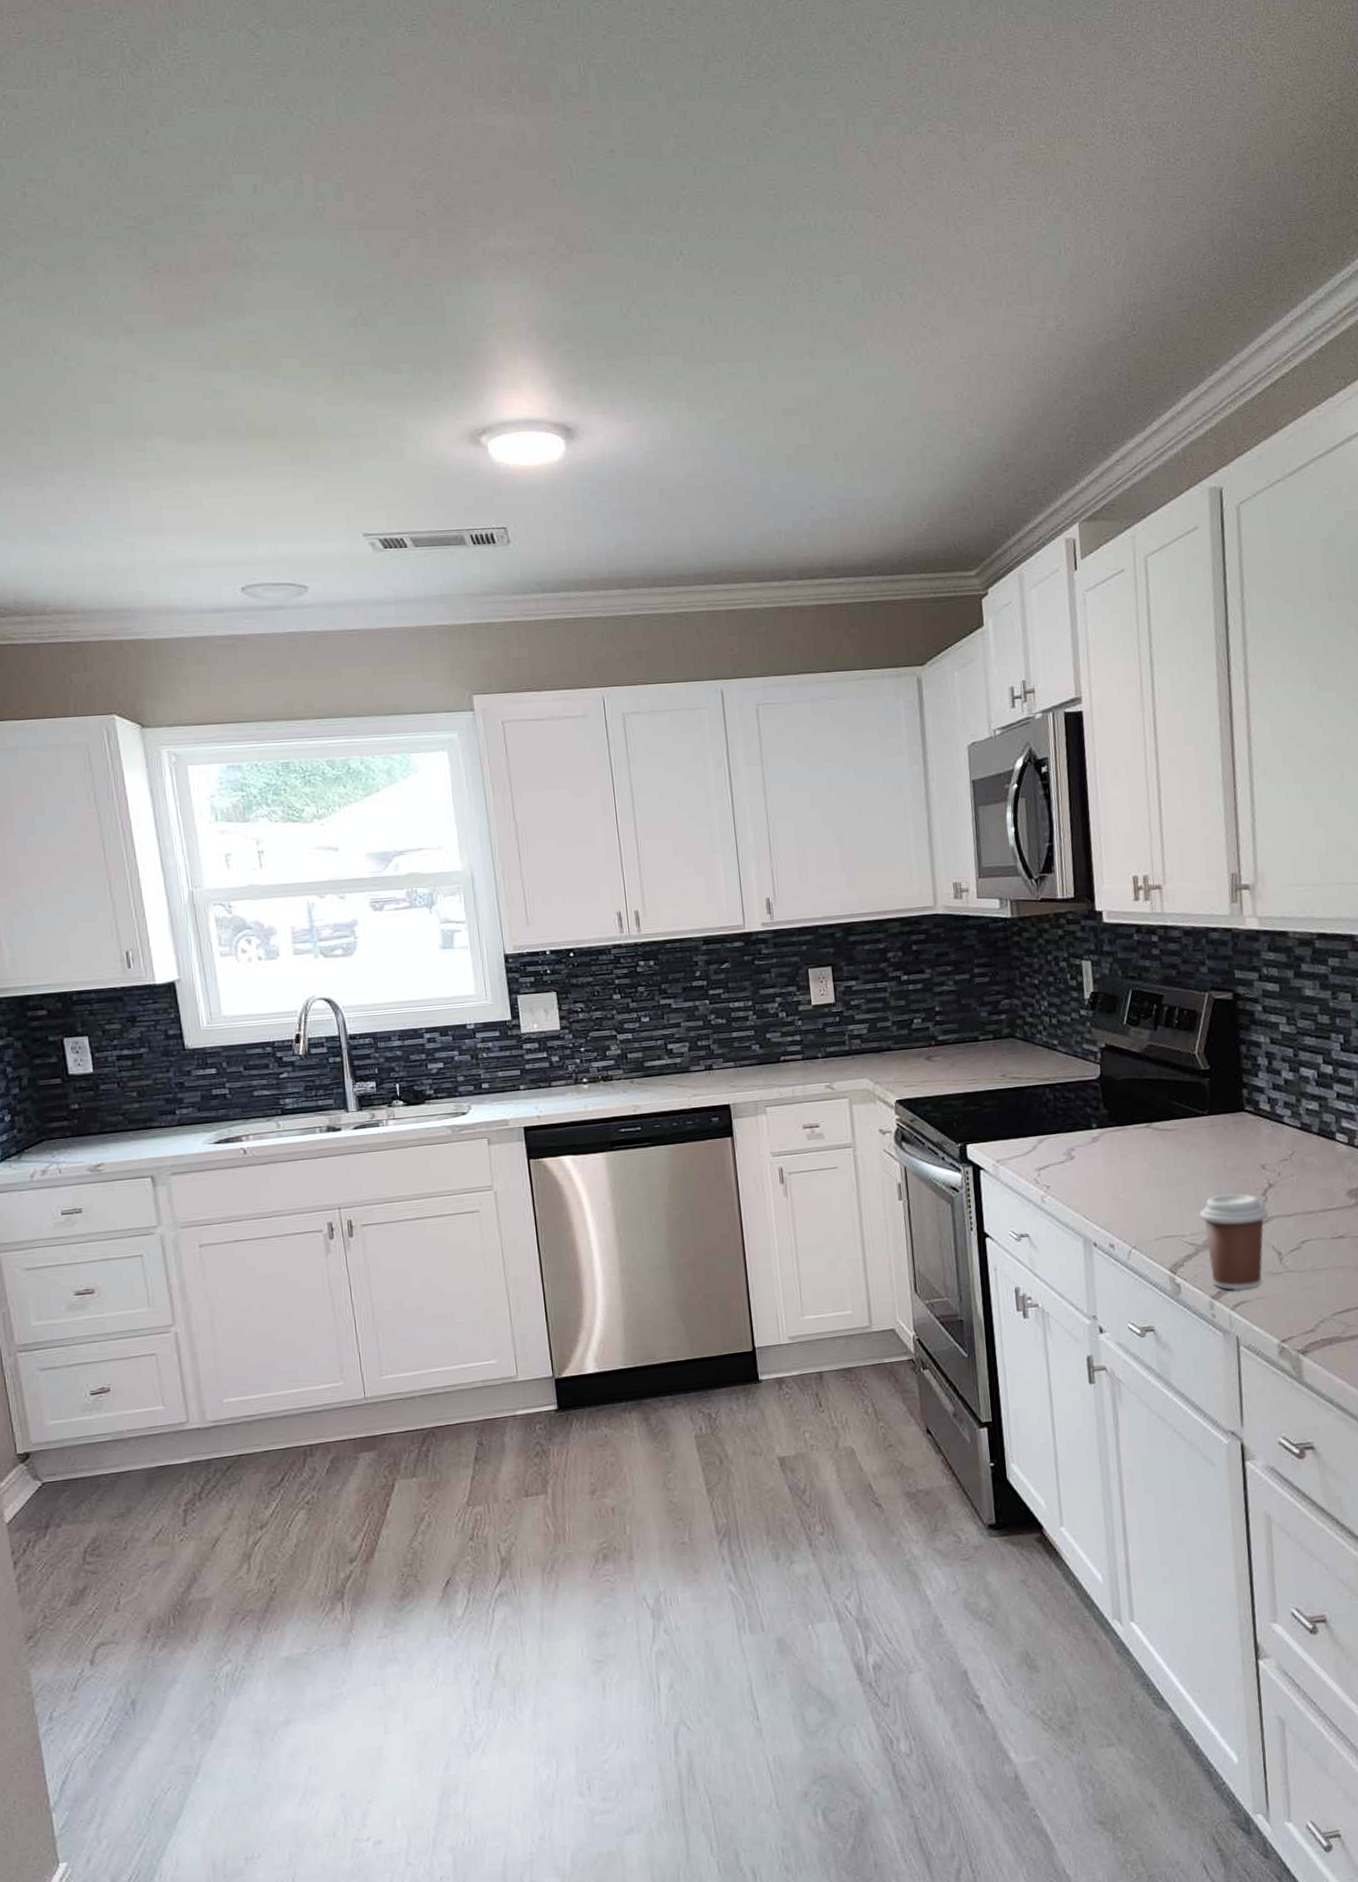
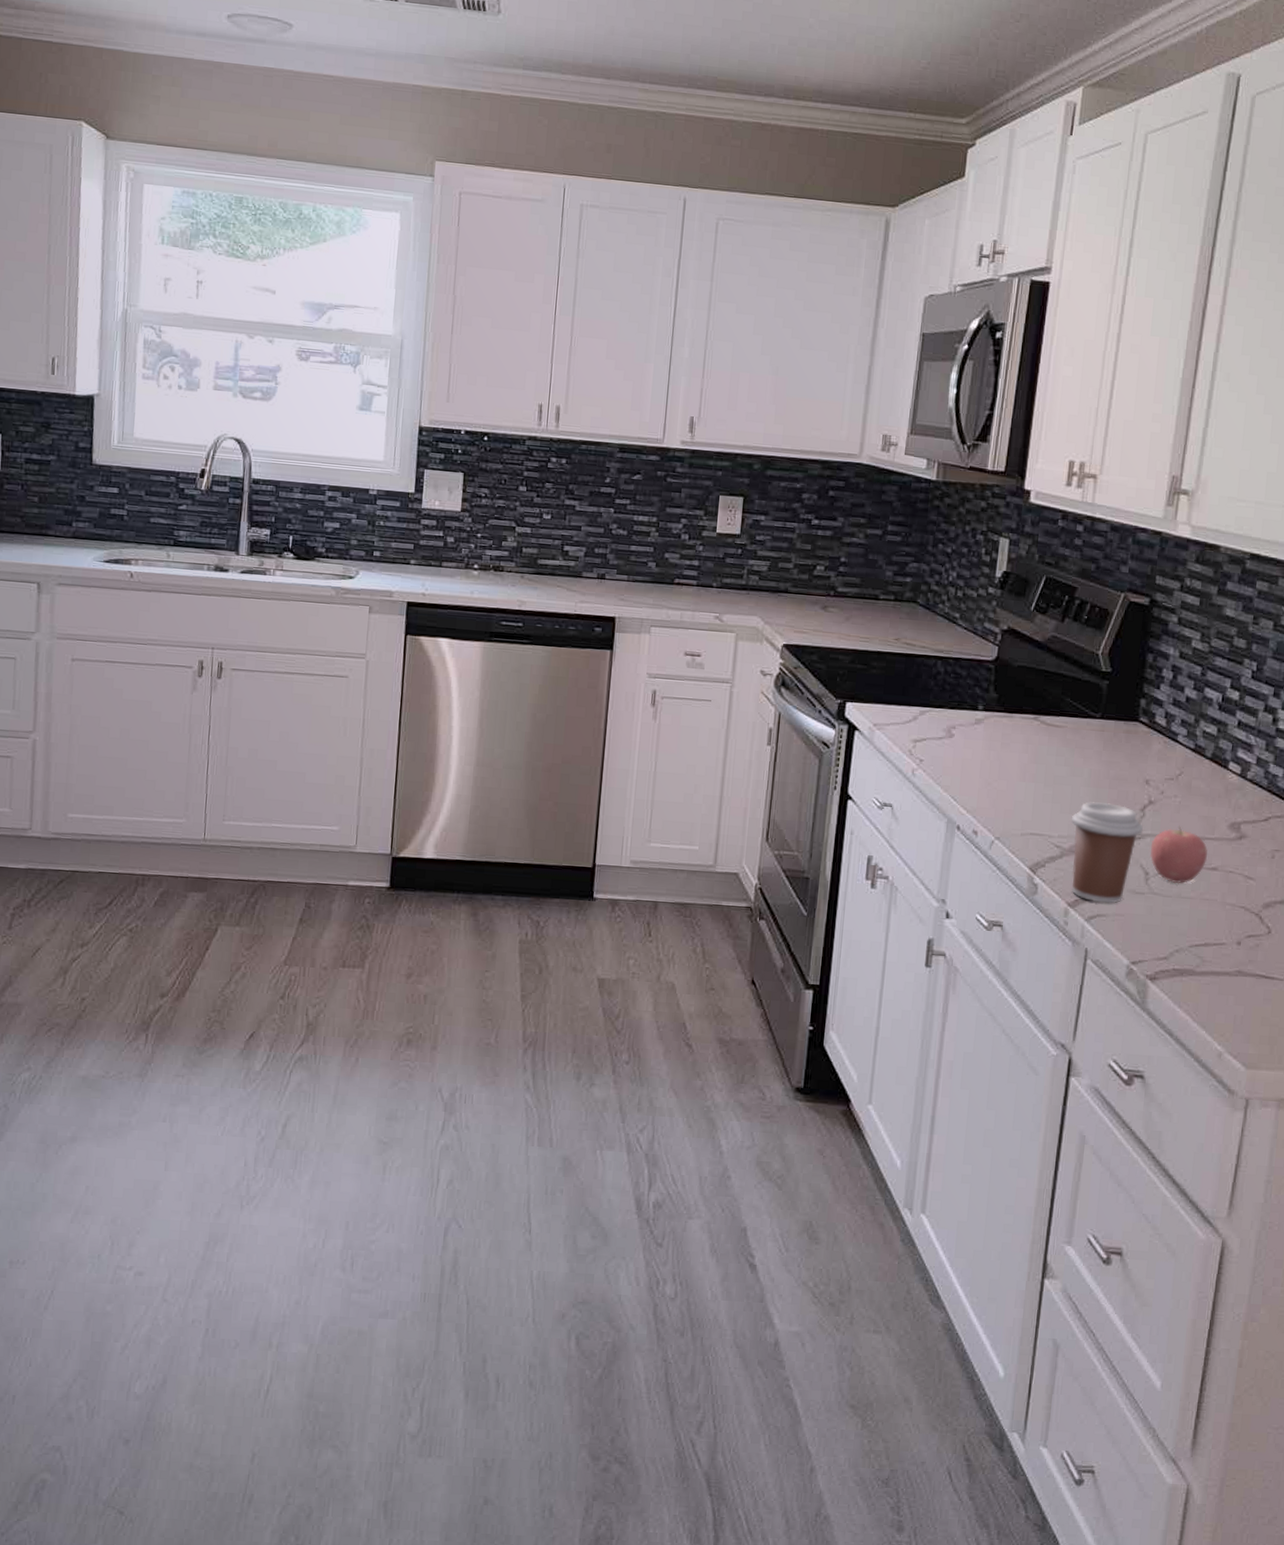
apple: none [1278,1202,1333,1258] -> present [1150,825,1208,884]

